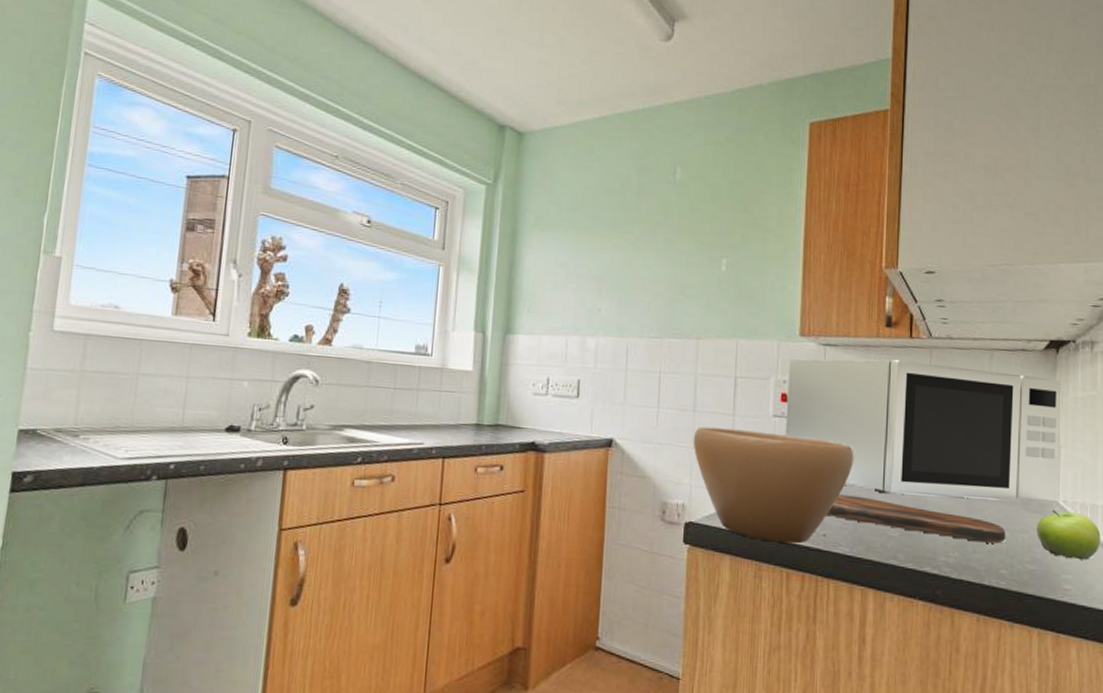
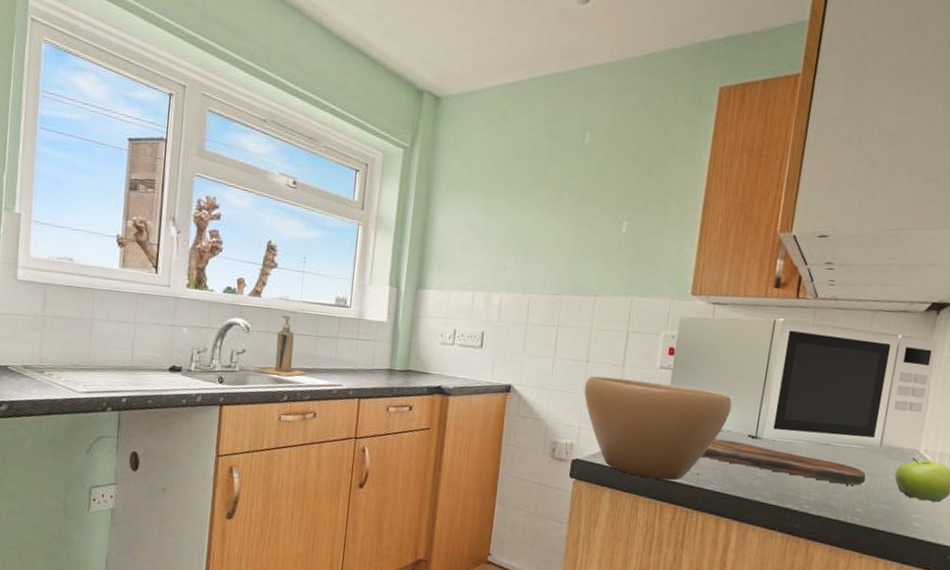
soap dispenser: none [323,364,383,435] -> present [254,314,306,377]

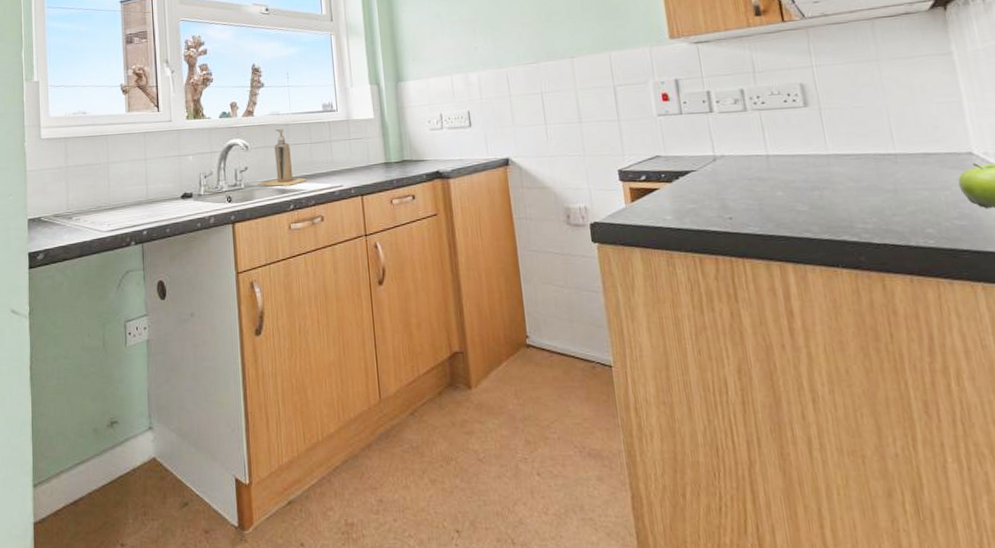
bowl: present [584,376,733,481] -> none [583,130,748,231]
microwave: present [669,315,940,452] -> none [664,35,979,172]
cutting board: present [701,439,866,486] -> none [729,177,926,205]

